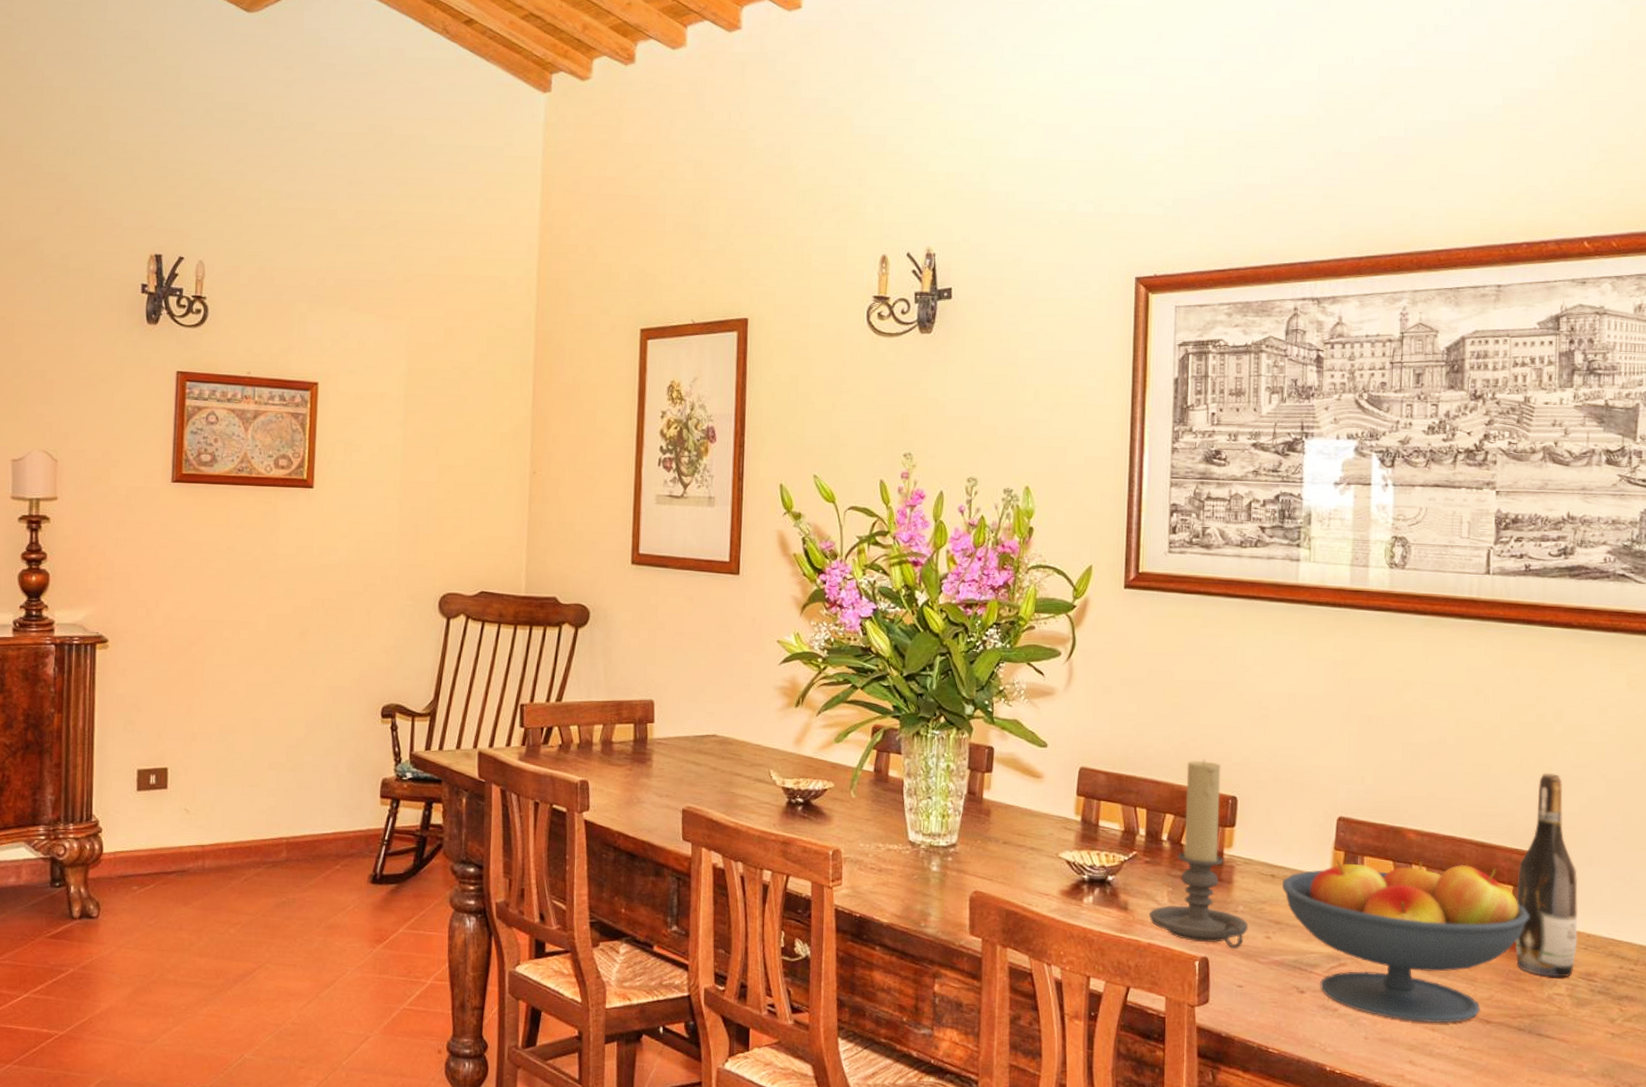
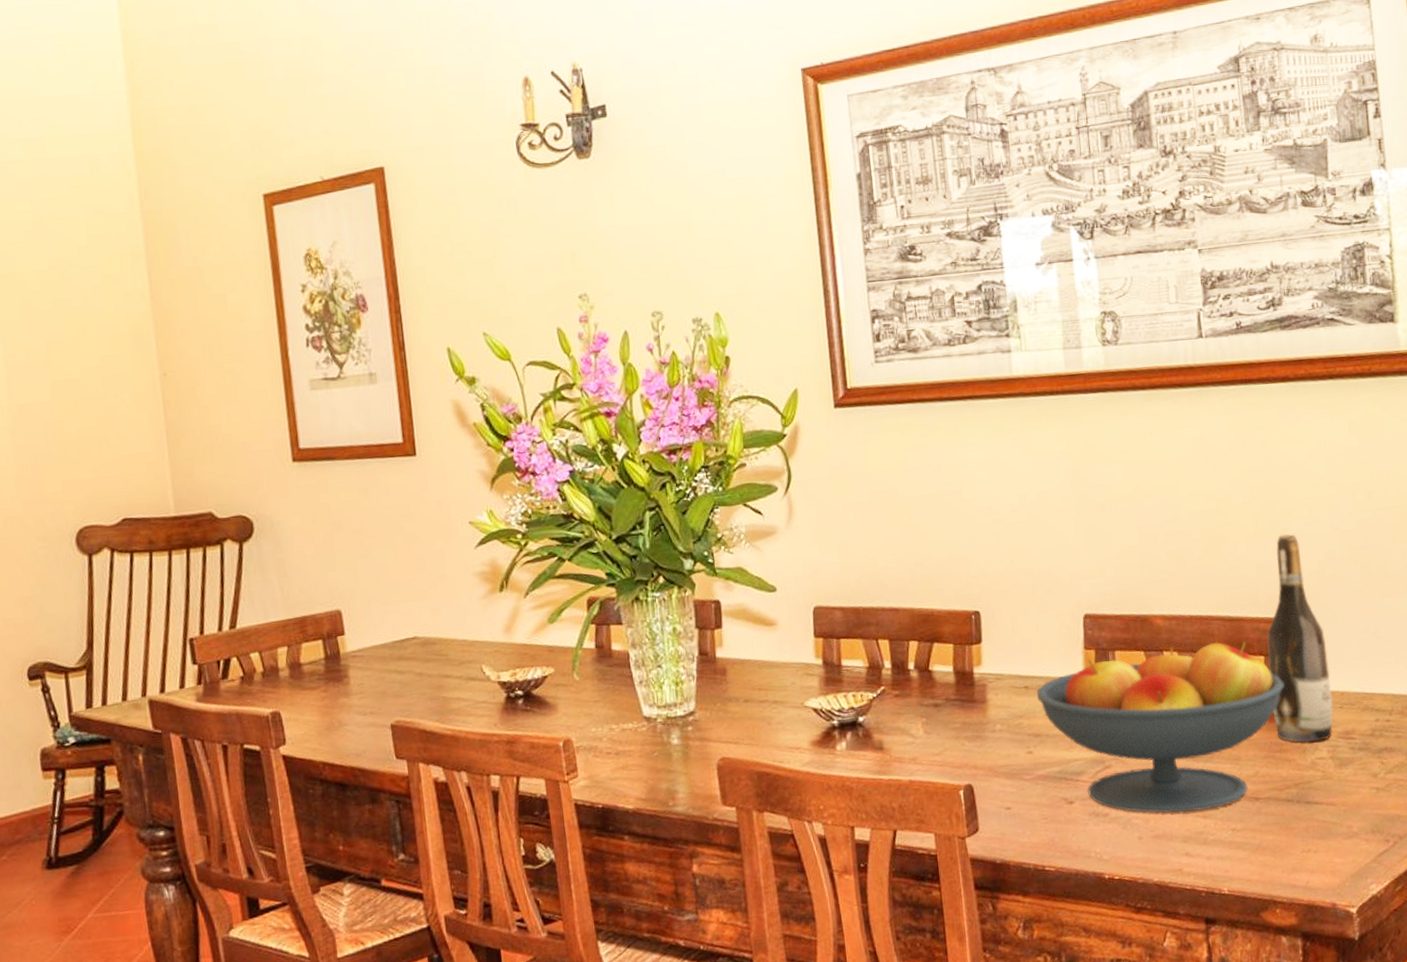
candle holder: present [1149,759,1249,949] -> none [906,577,1009,771]

